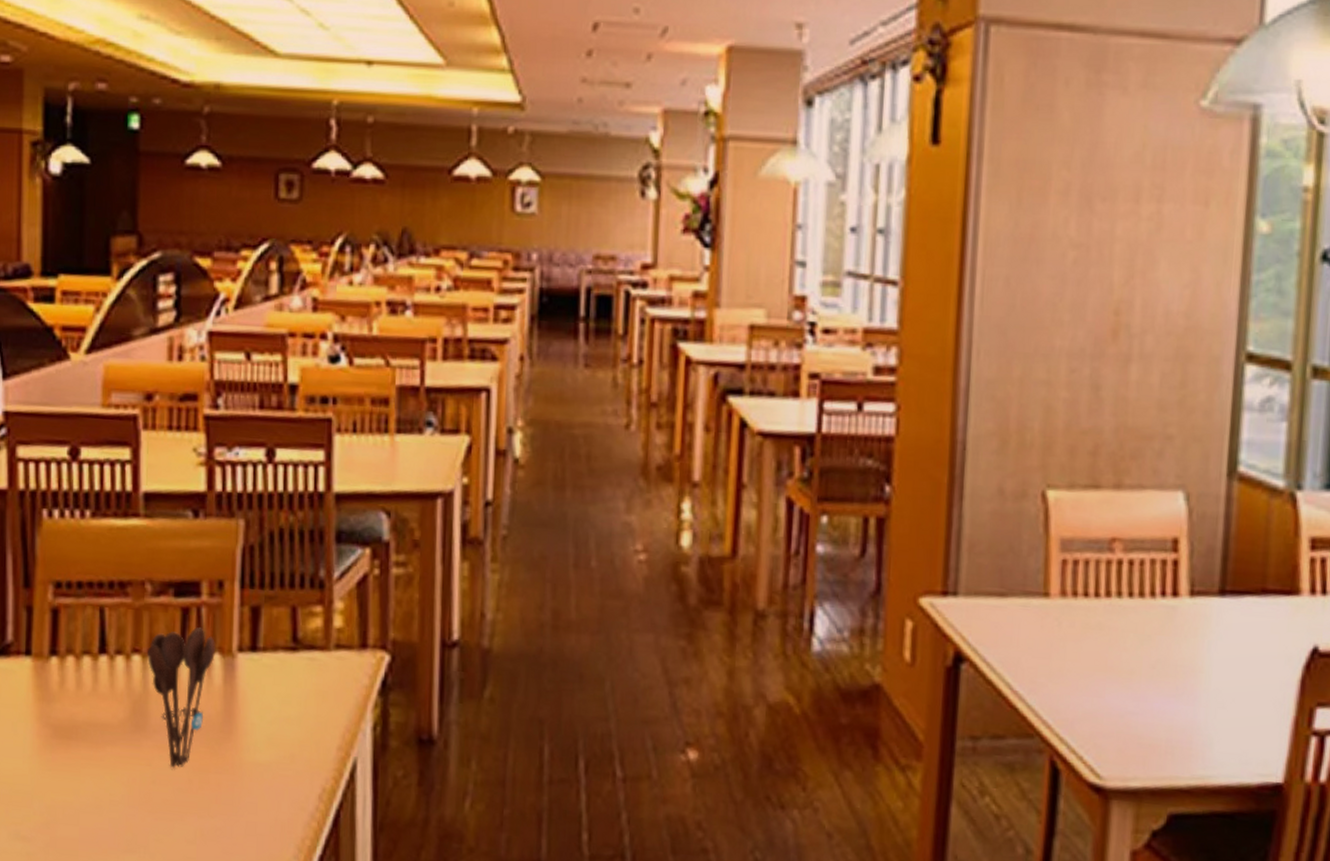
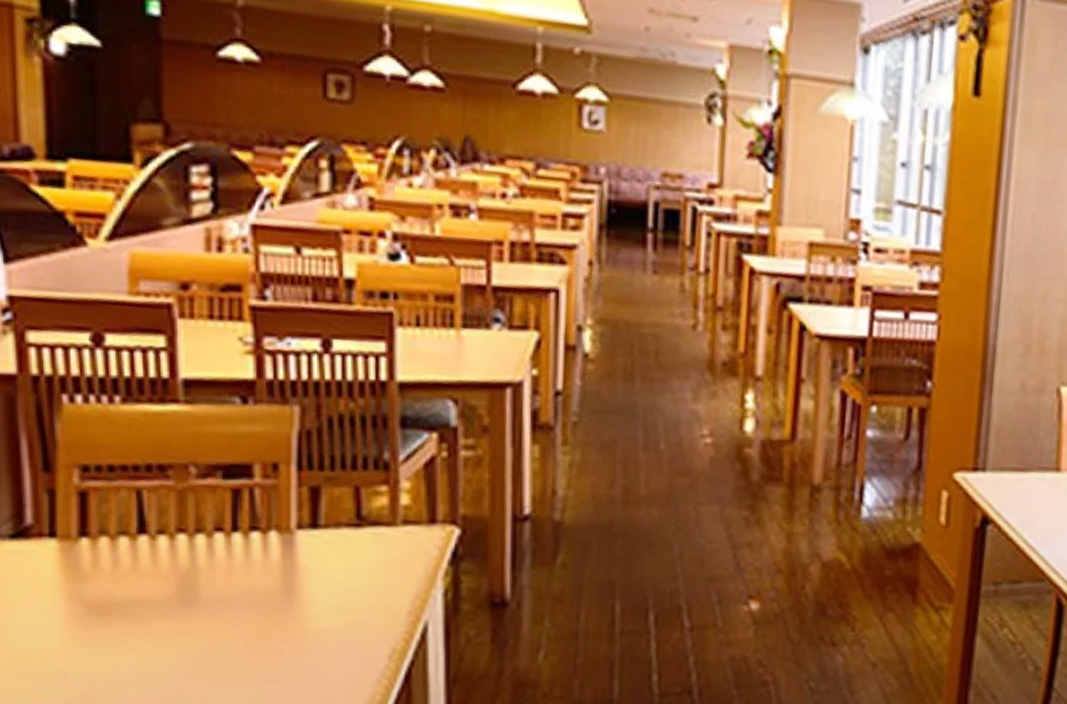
utensil holder: present [146,627,216,769] -> none [193,507,273,639]

